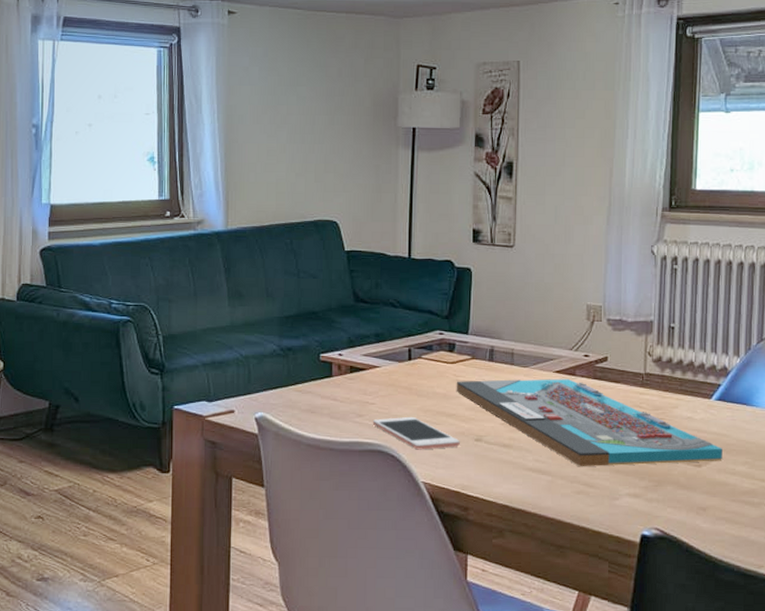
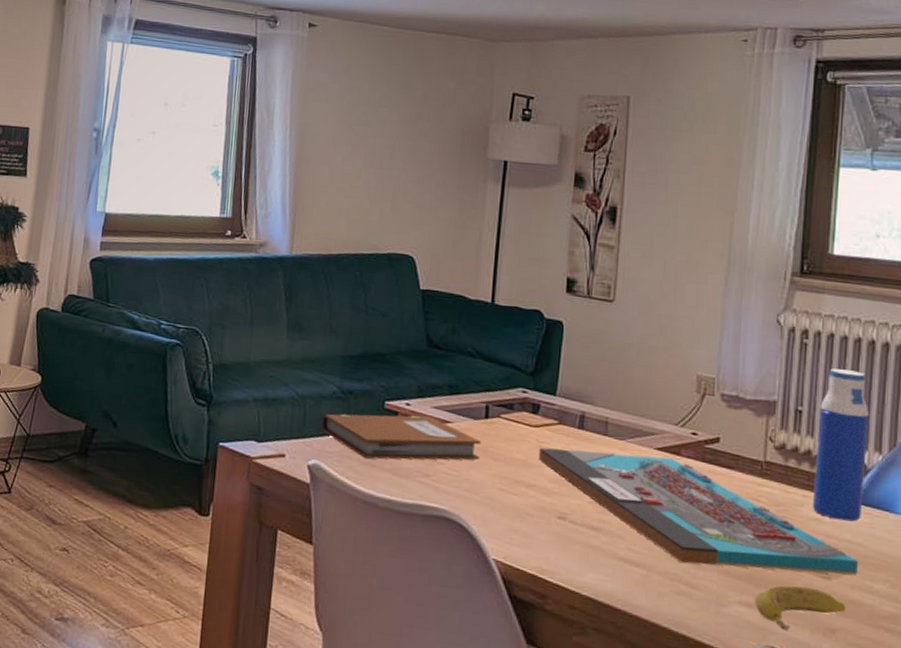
notebook: none [264,363,407,407] -> present [321,413,482,461]
cell phone: present [372,416,460,450] -> none [439,481,540,524]
banana: none [641,475,714,514] -> present [755,585,845,631]
water bottle: none [685,288,729,417] -> present [813,368,870,522]

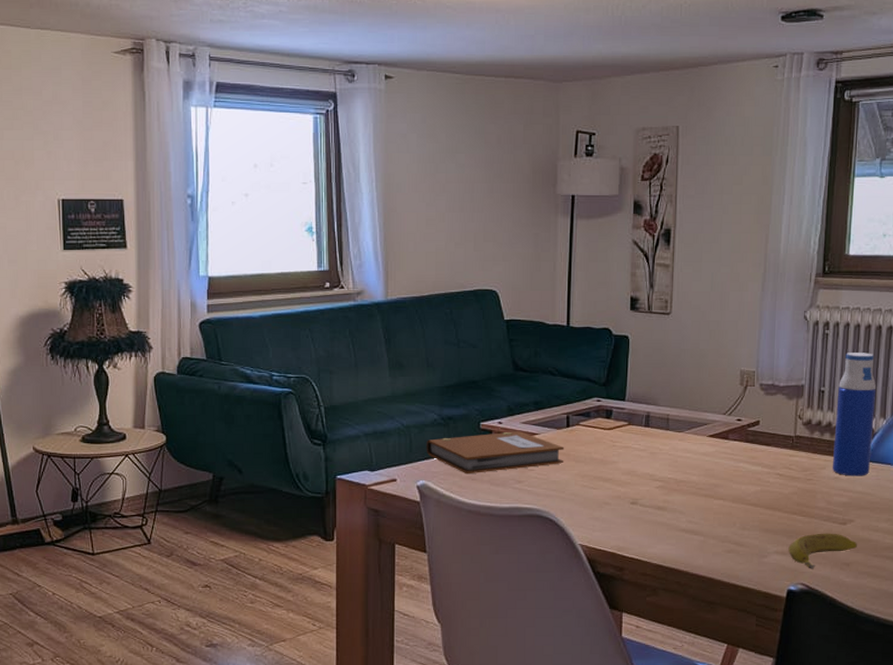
board game: present [538,447,858,576] -> none [613,443,867,527]

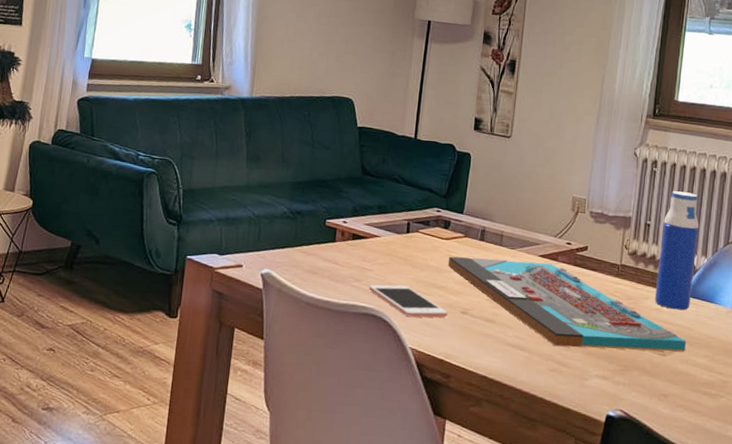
notebook: present [426,431,565,475] -> none [273,230,403,268]
cell phone: none [531,481,616,514] -> present [368,285,448,318]
board game: none [613,443,867,527] -> present [448,256,686,353]
banana: present [788,533,857,569] -> none [609,362,676,397]

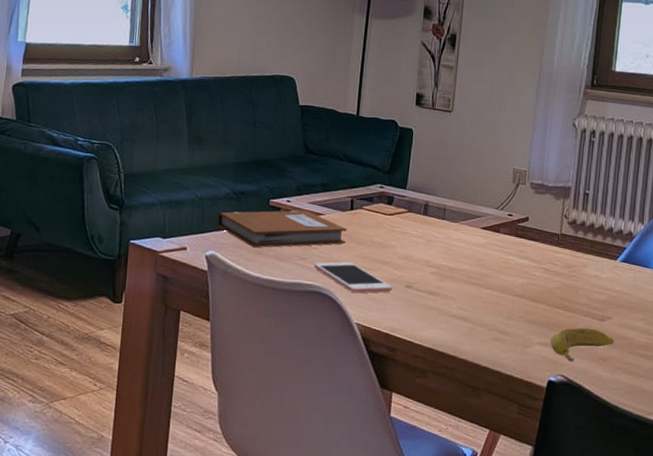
notebook: none [273,230,403,268] -> present [217,210,347,248]
board game: present [448,256,686,353] -> none [392,231,624,317]
banana: none [609,362,676,397] -> present [550,328,614,362]
water bottle: present [655,191,700,311] -> none [594,160,636,277]

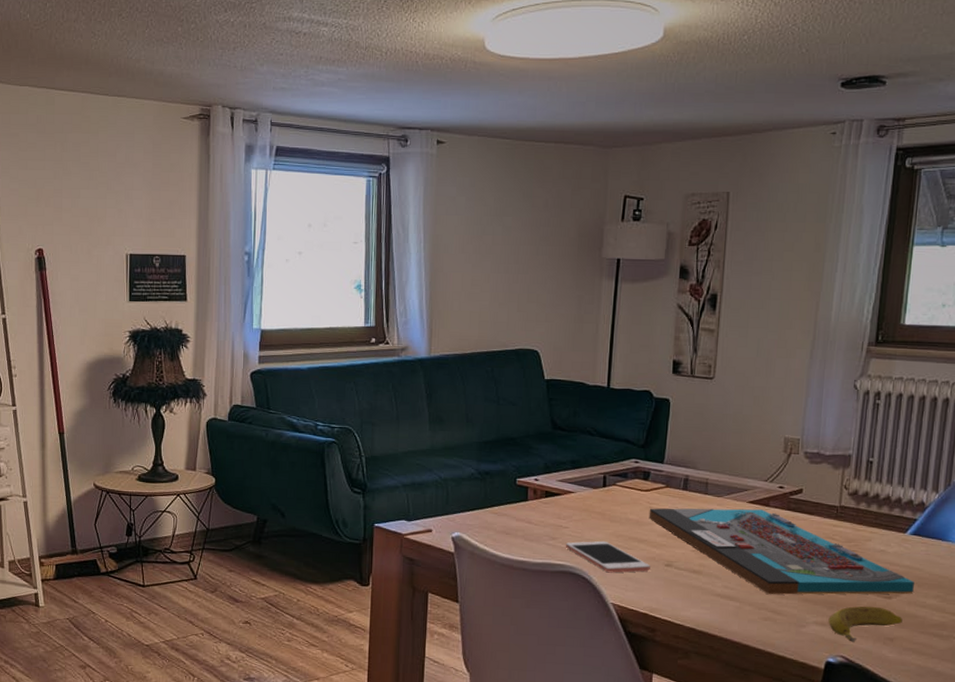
notebook: present [217,210,347,248] -> none [462,488,600,529]
board game: none [392,231,624,317] -> present [649,508,914,595]

